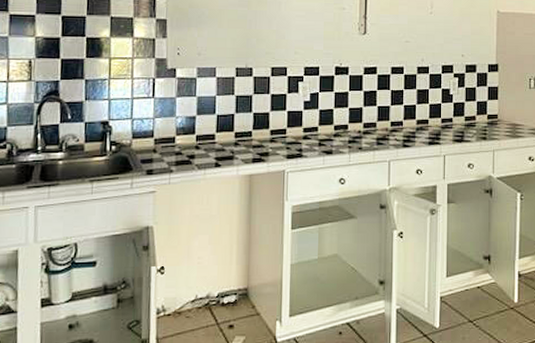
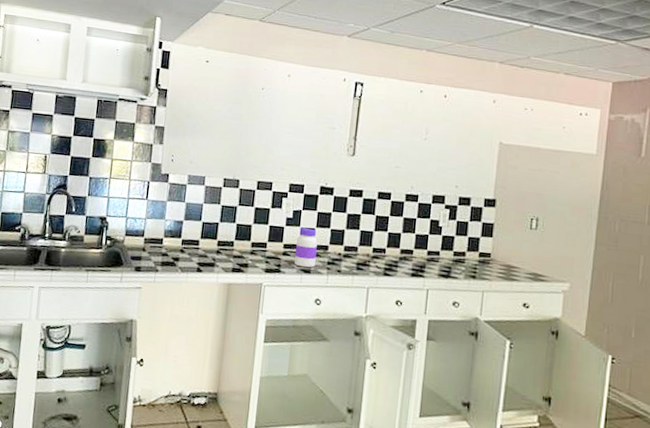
jar: none [315,109,337,149] -> present [294,227,318,268]

